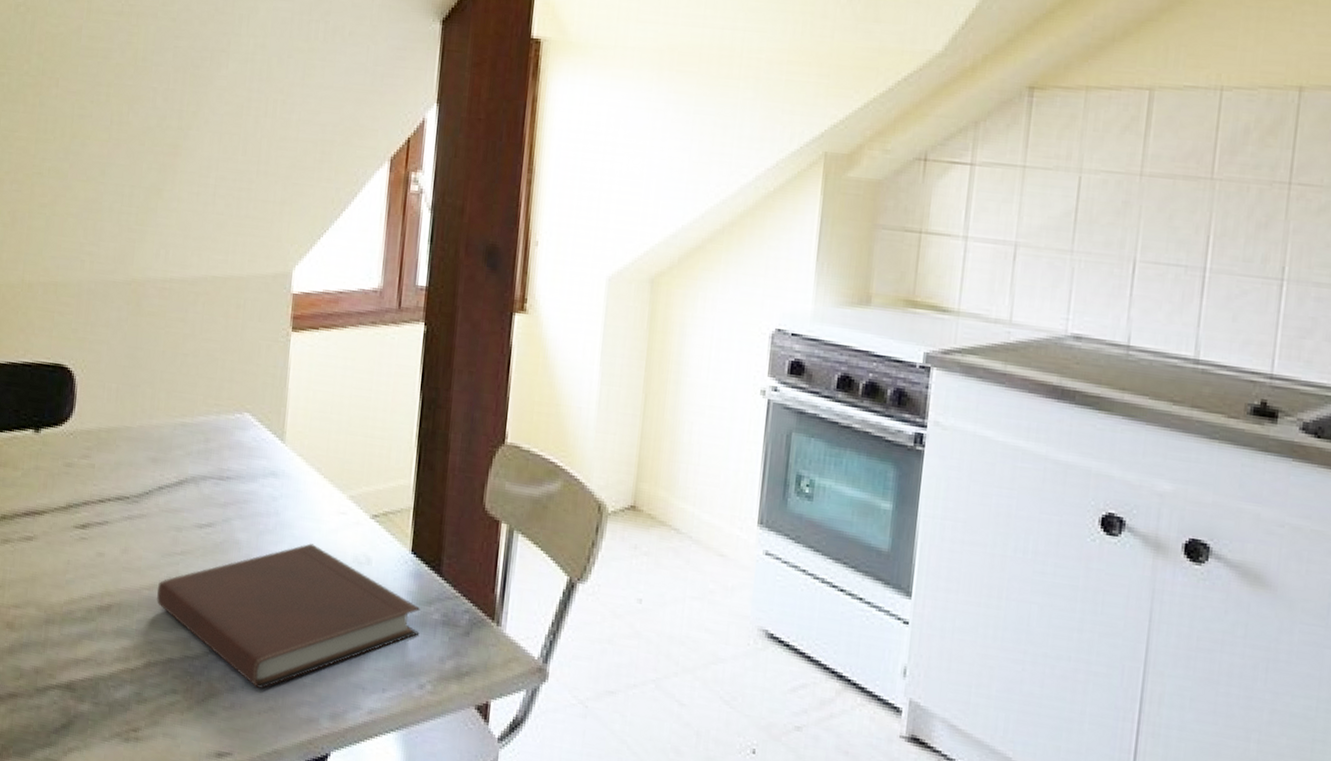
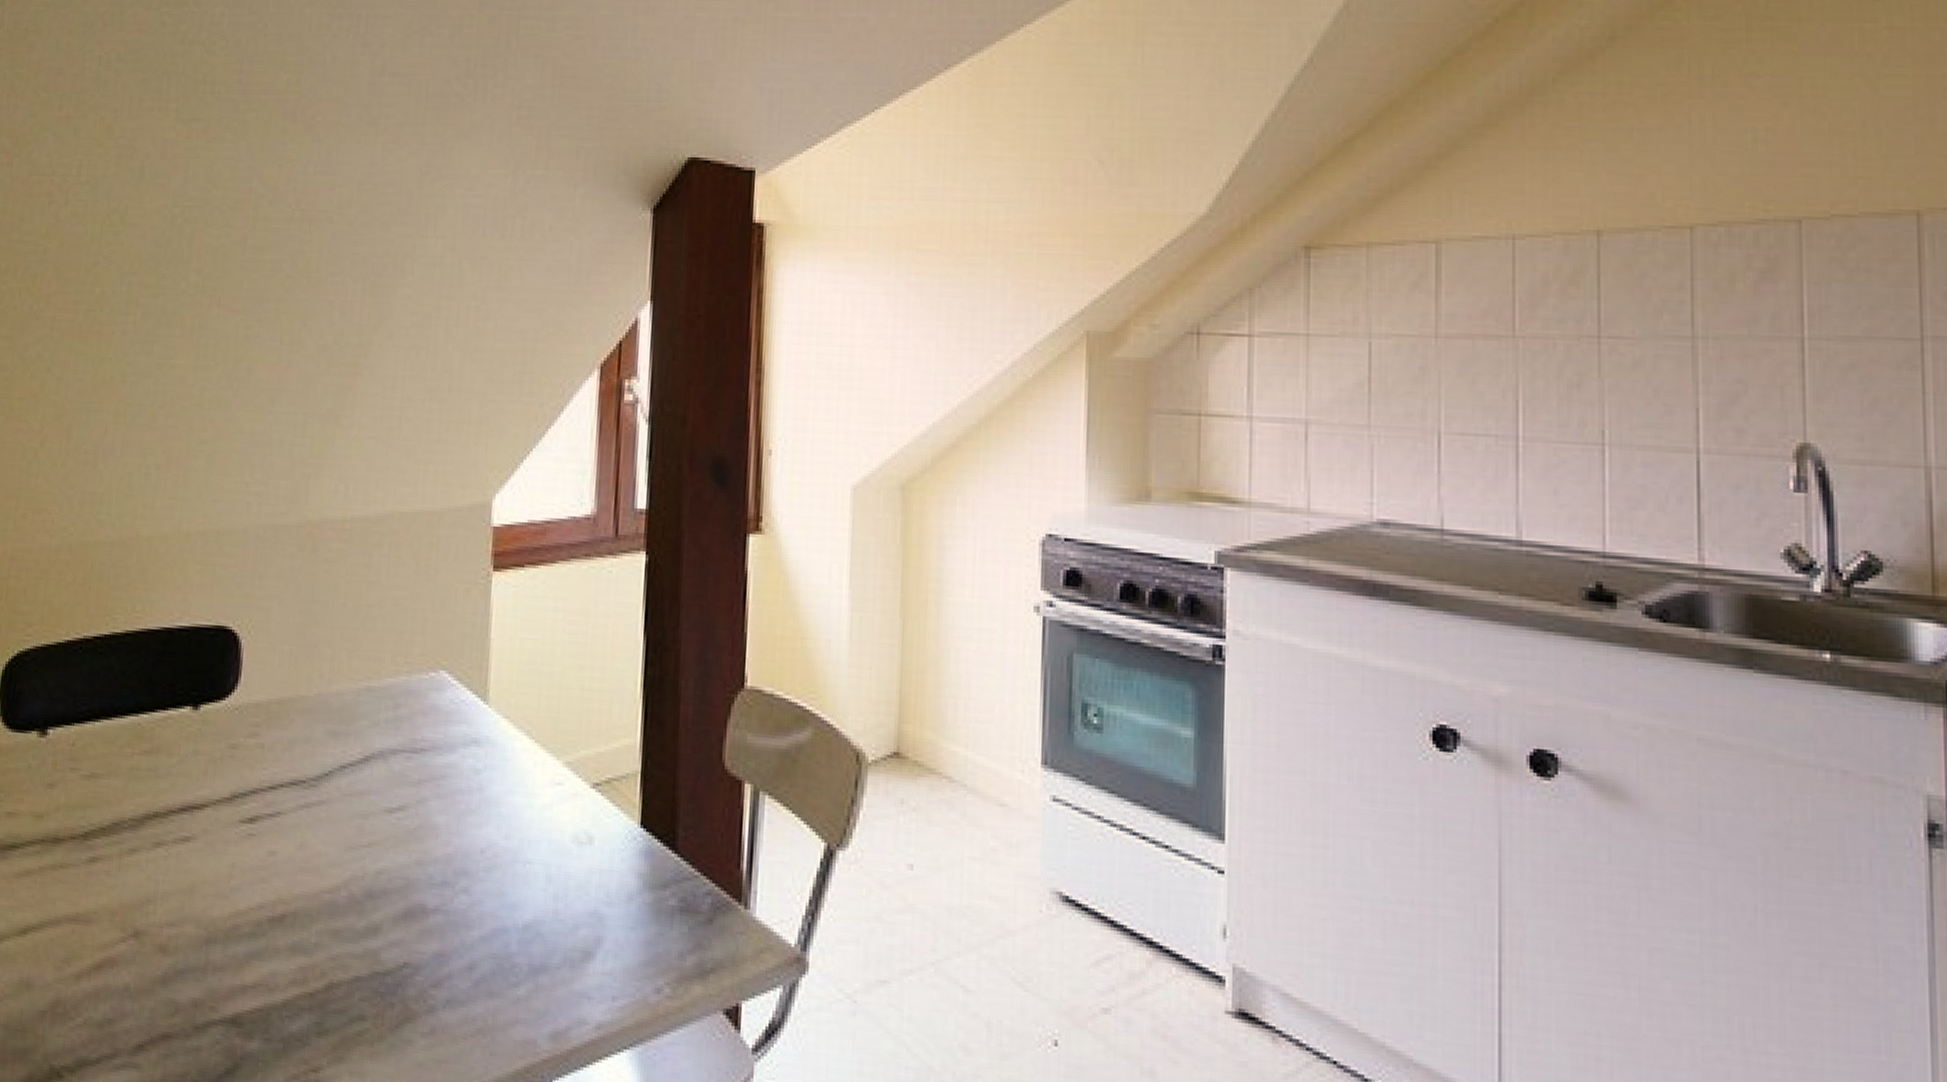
notebook: present [157,543,421,688] -> none [340,823,654,1006]

